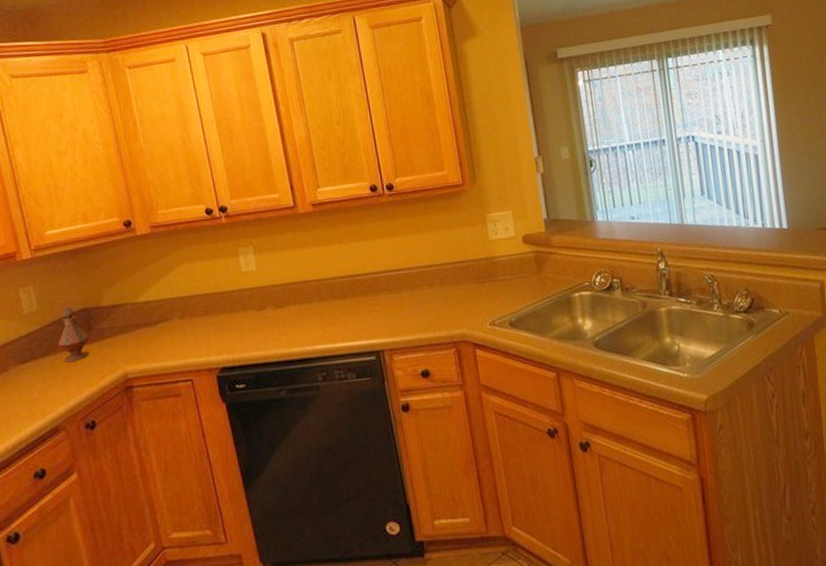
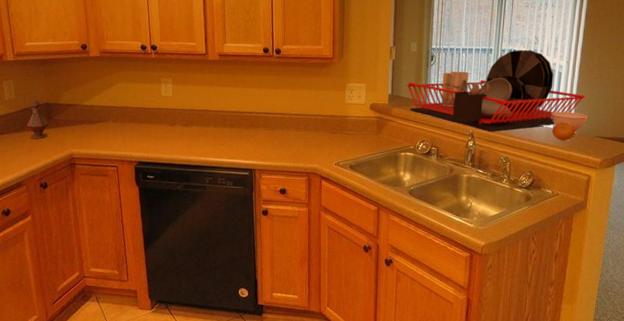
dish rack: none [564,132,794,246] -> present [406,49,586,132]
bowl: none [755,202,803,226] -> present [550,111,588,131]
fruit: none [761,215,792,242] -> present [552,121,575,141]

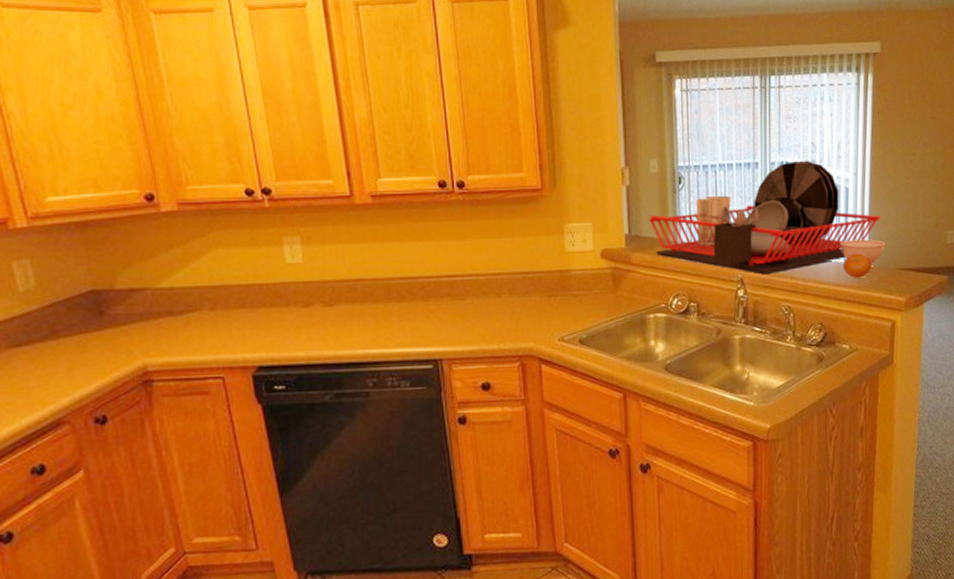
decorative bottle: present [27,99,49,139] -> none [62,285,101,348]

